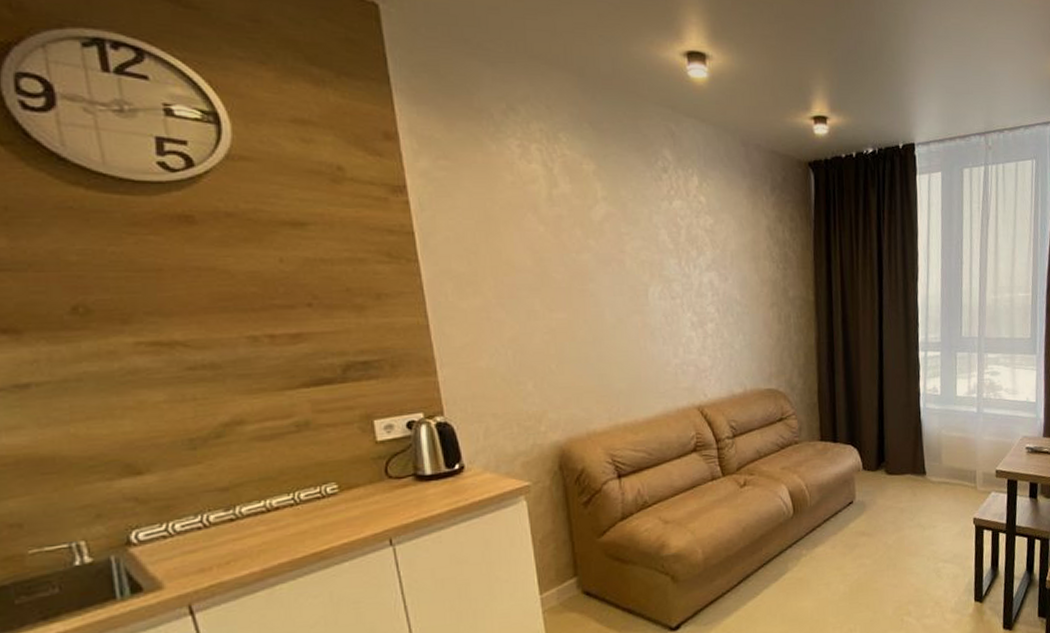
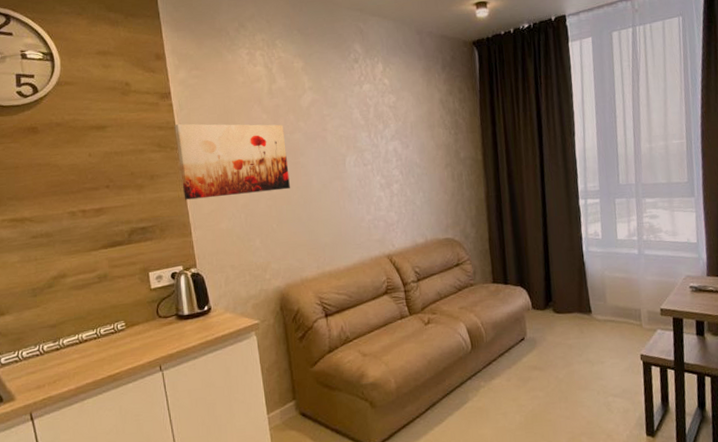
wall art: none [412,229,575,329] -> present [174,124,290,200]

